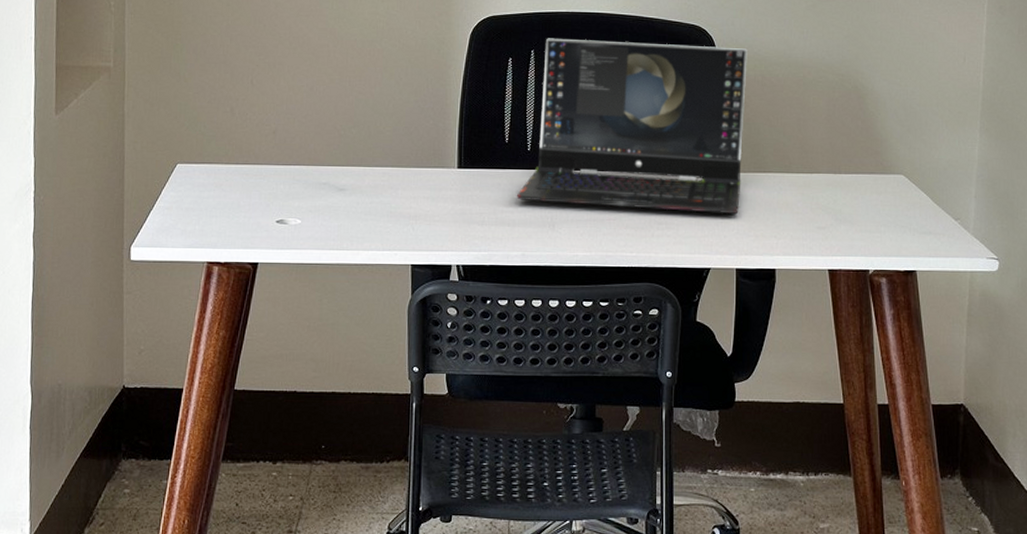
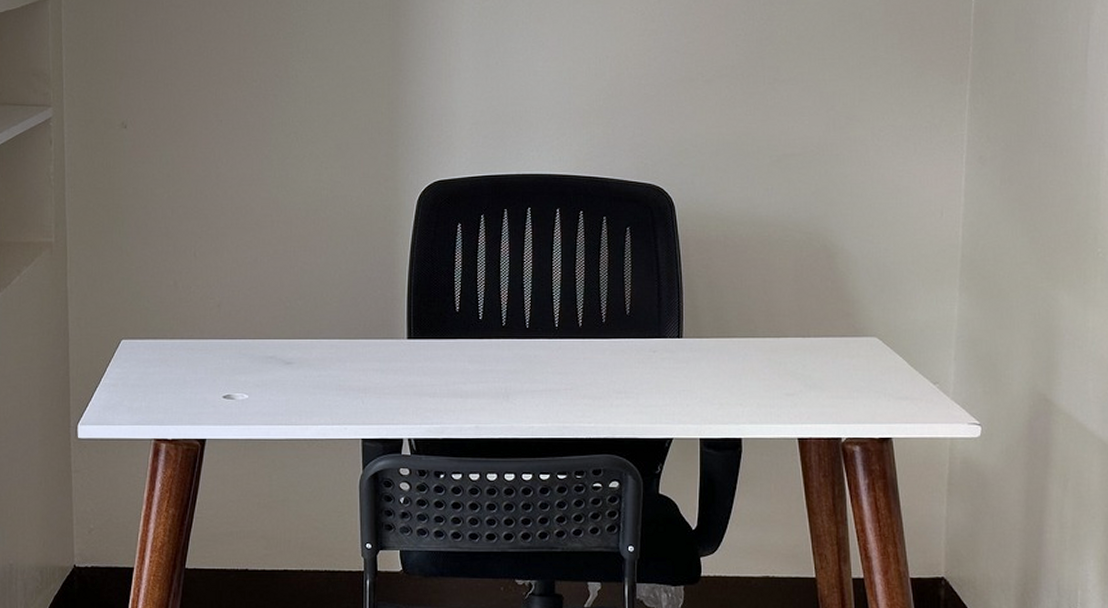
laptop computer: present [516,38,747,215] -> none [468,202,709,382]

